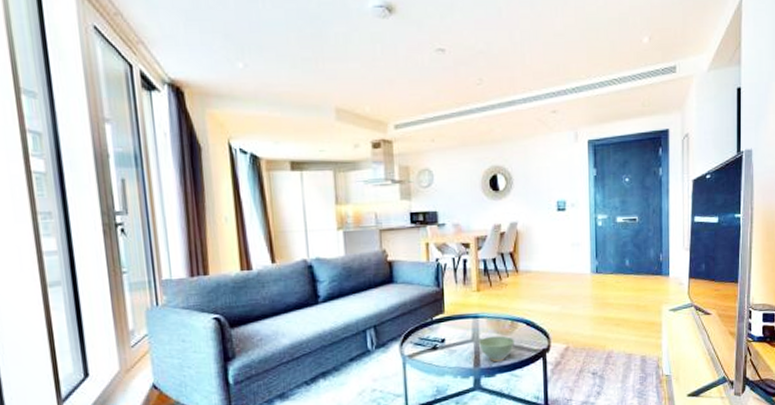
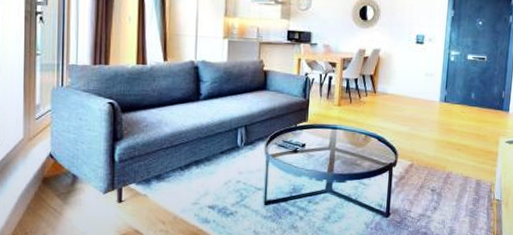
bowl: present [478,336,515,362] -> none [334,146,367,170]

